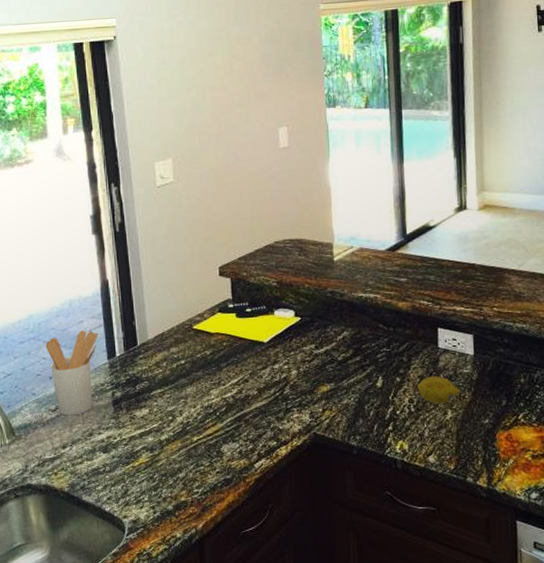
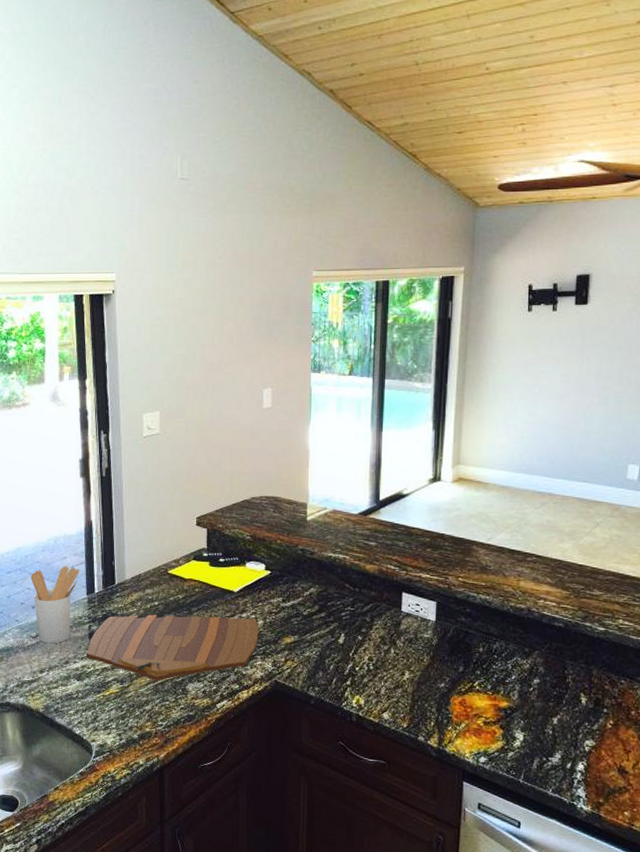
cutting board: none [111,369,293,445] -> present [86,614,259,681]
fruit: present [417,376,461,404] -> none [378,638,420,665]

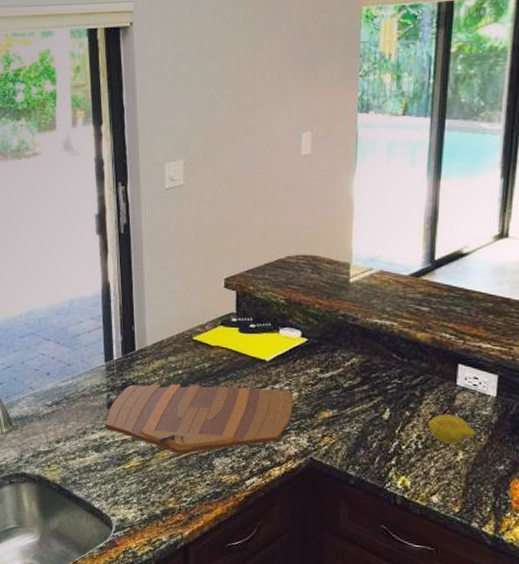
utensil holder: present [30,566,79,644] -> none [44,330,97,413]
fruit: none [378,638,420,665] -> present [428,414,476,444]

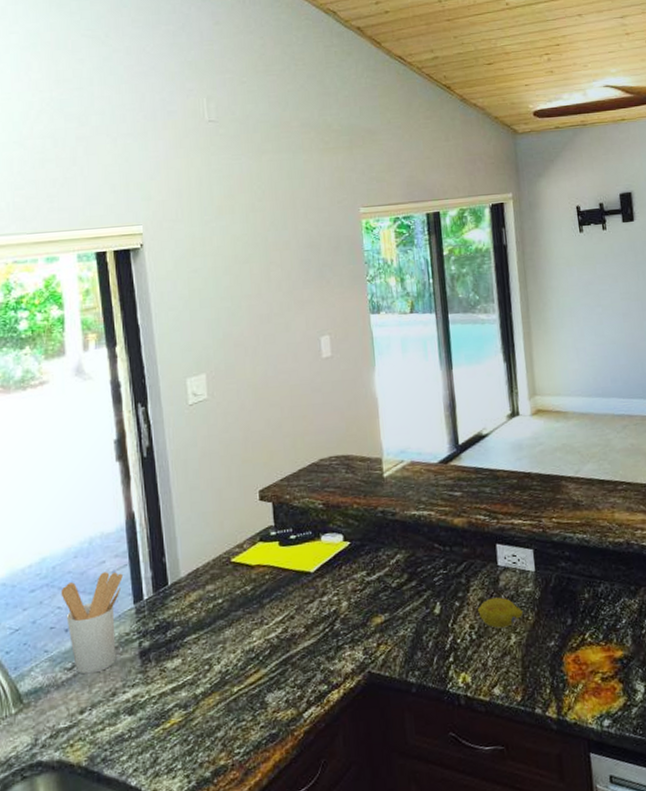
utensil holder: none [44,330,97,413] -> present [61,572,123,675]
cutting board: present [104,383,293,455] -> none [137,601,345,698]

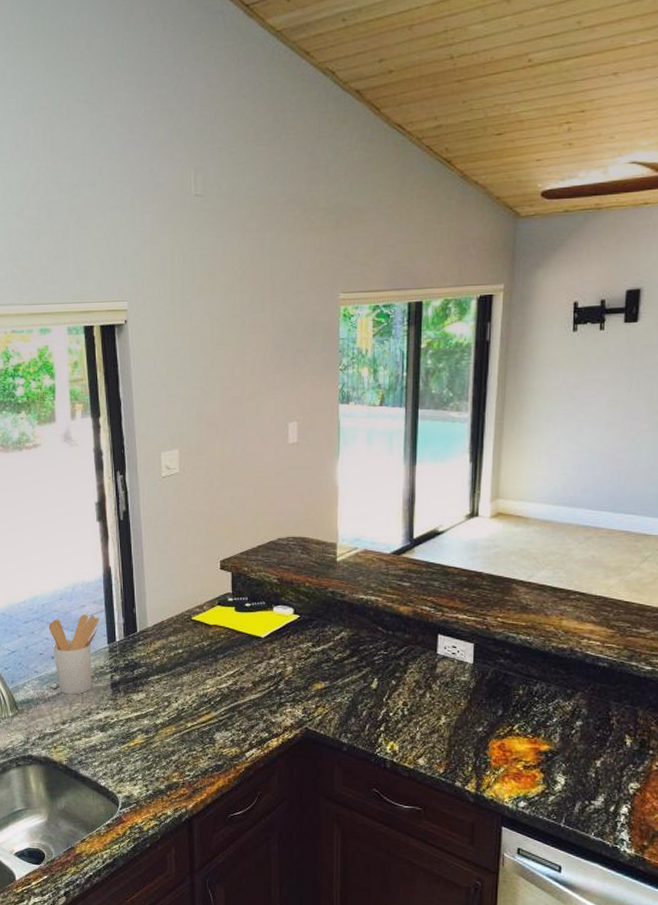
fruit: present [478,597,524,628] -> none [413,682,457,709]

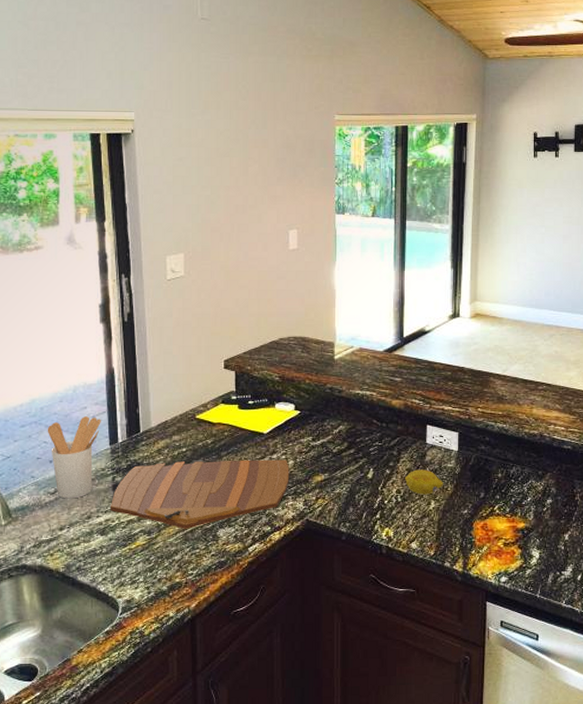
cutting board: none [109,662,288,730] -> present [110,459,289,529]
fruit: none [413,682,457,709] -> present [405,469,444,495]

